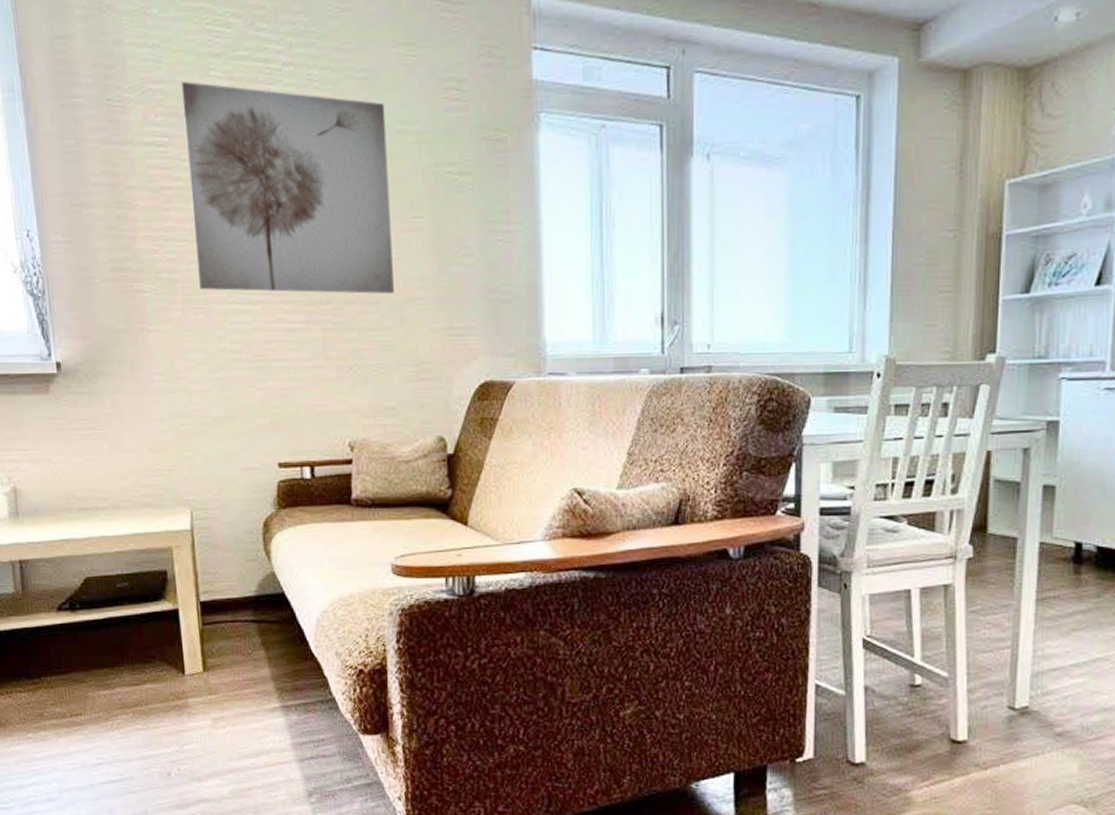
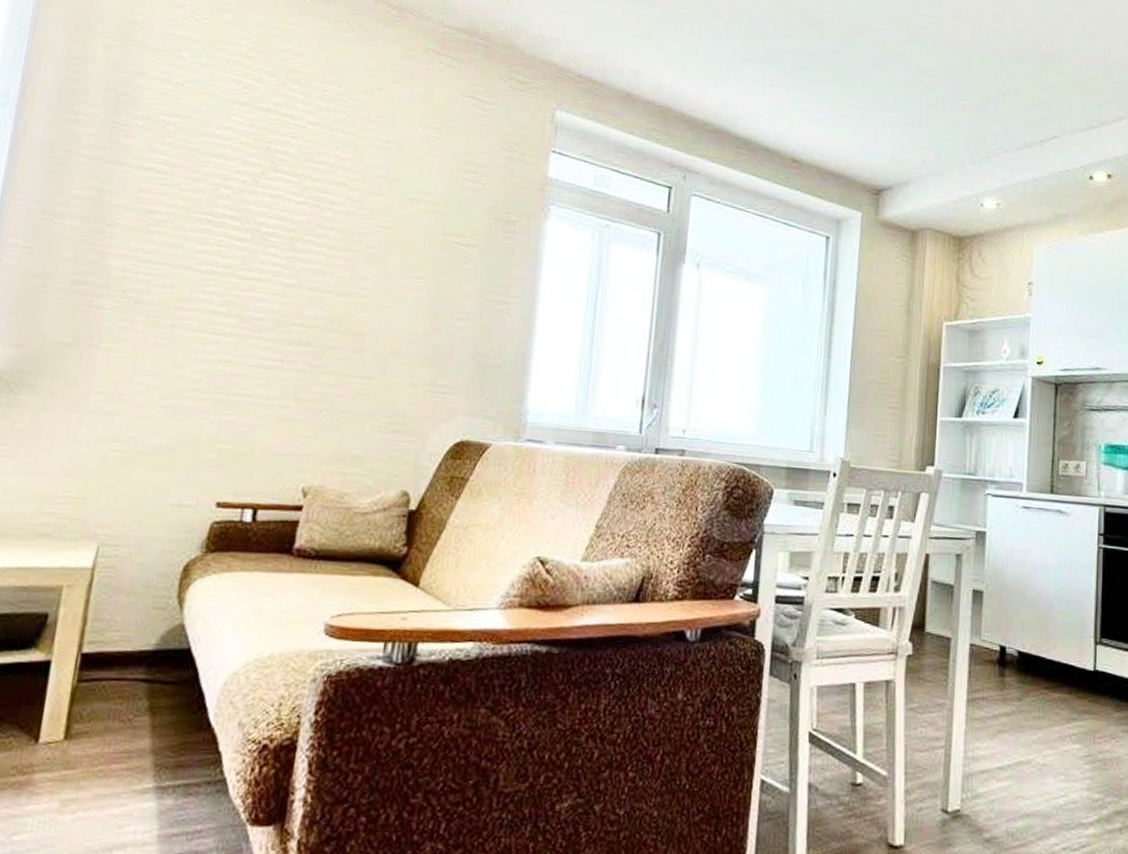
wall art: present [181,81,394,294] -> none [169,119,403,345]

